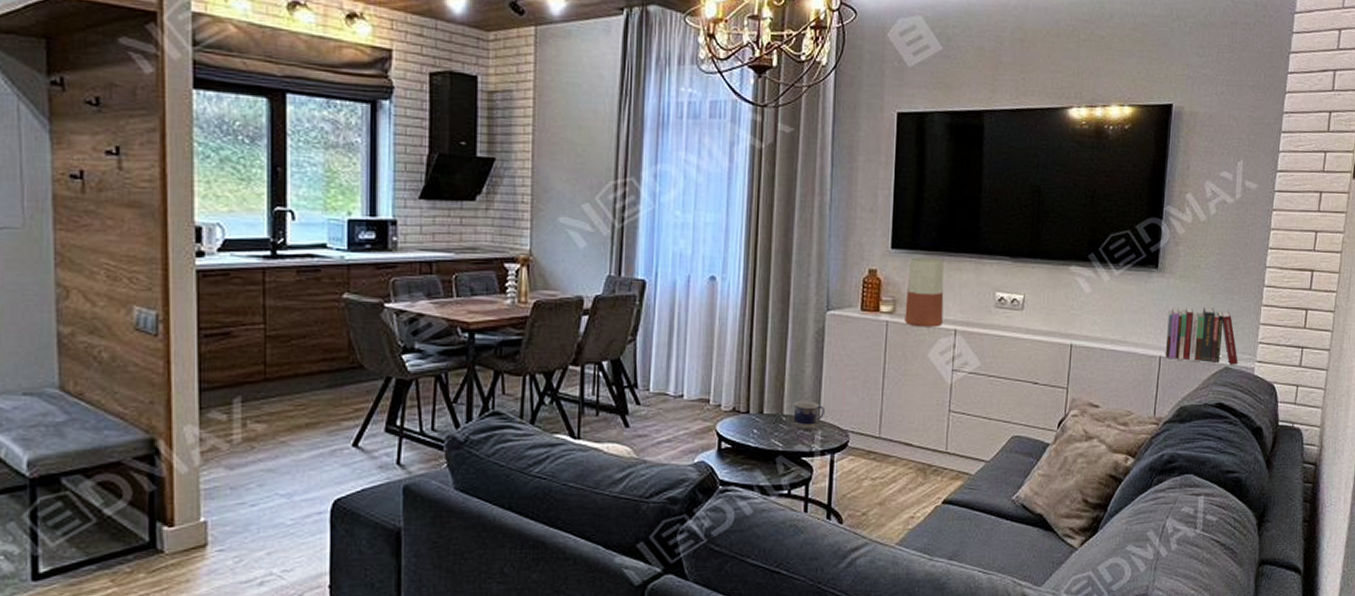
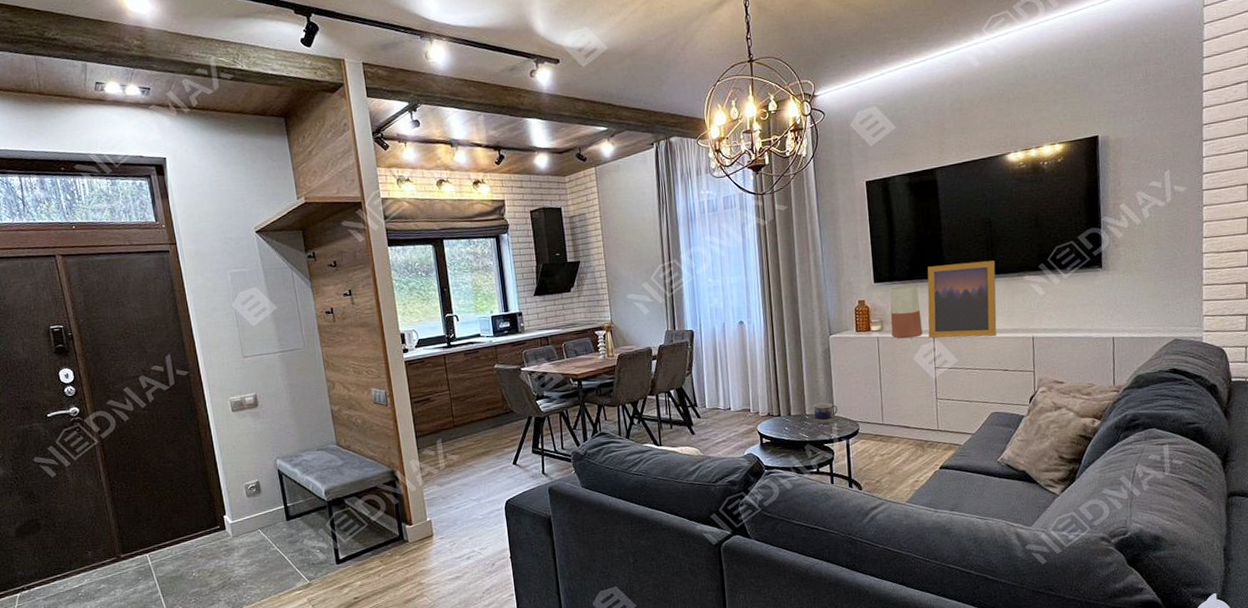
picture frame: none [949,237,1040,339] -> present [927,260,997,338]
books: present [1165,307,1238,365] -> none [1116,292,1186,339]

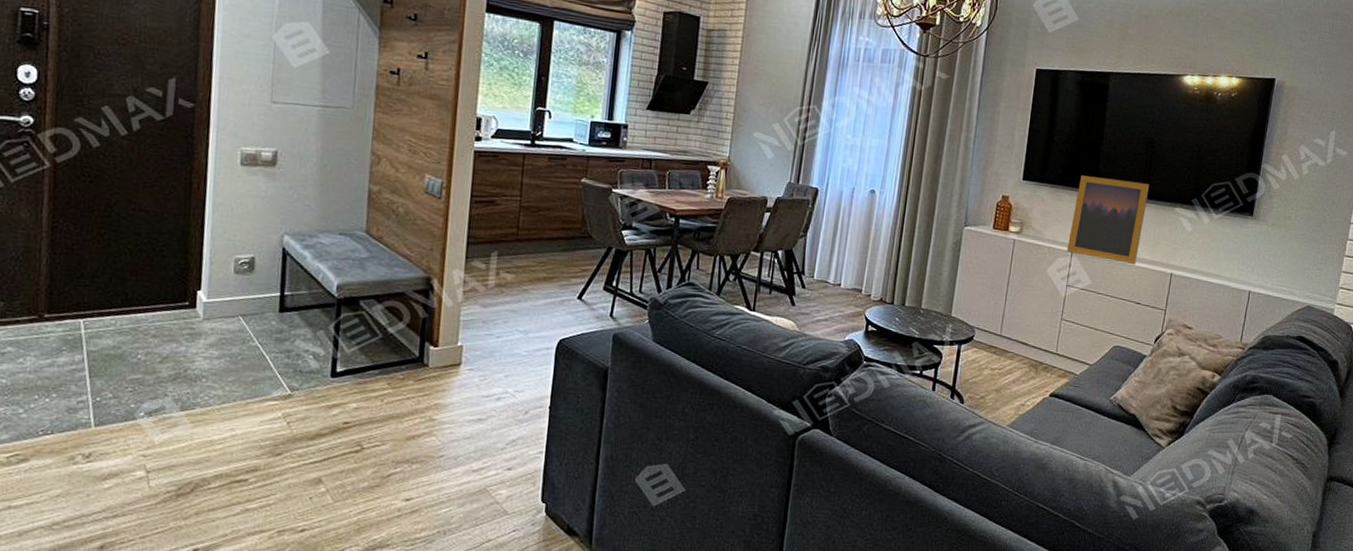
cup: present [813,402,838,425] -> none [929,298,956,324]
vase: present [890,284,923,339] -> none [1029,188,1067,249]

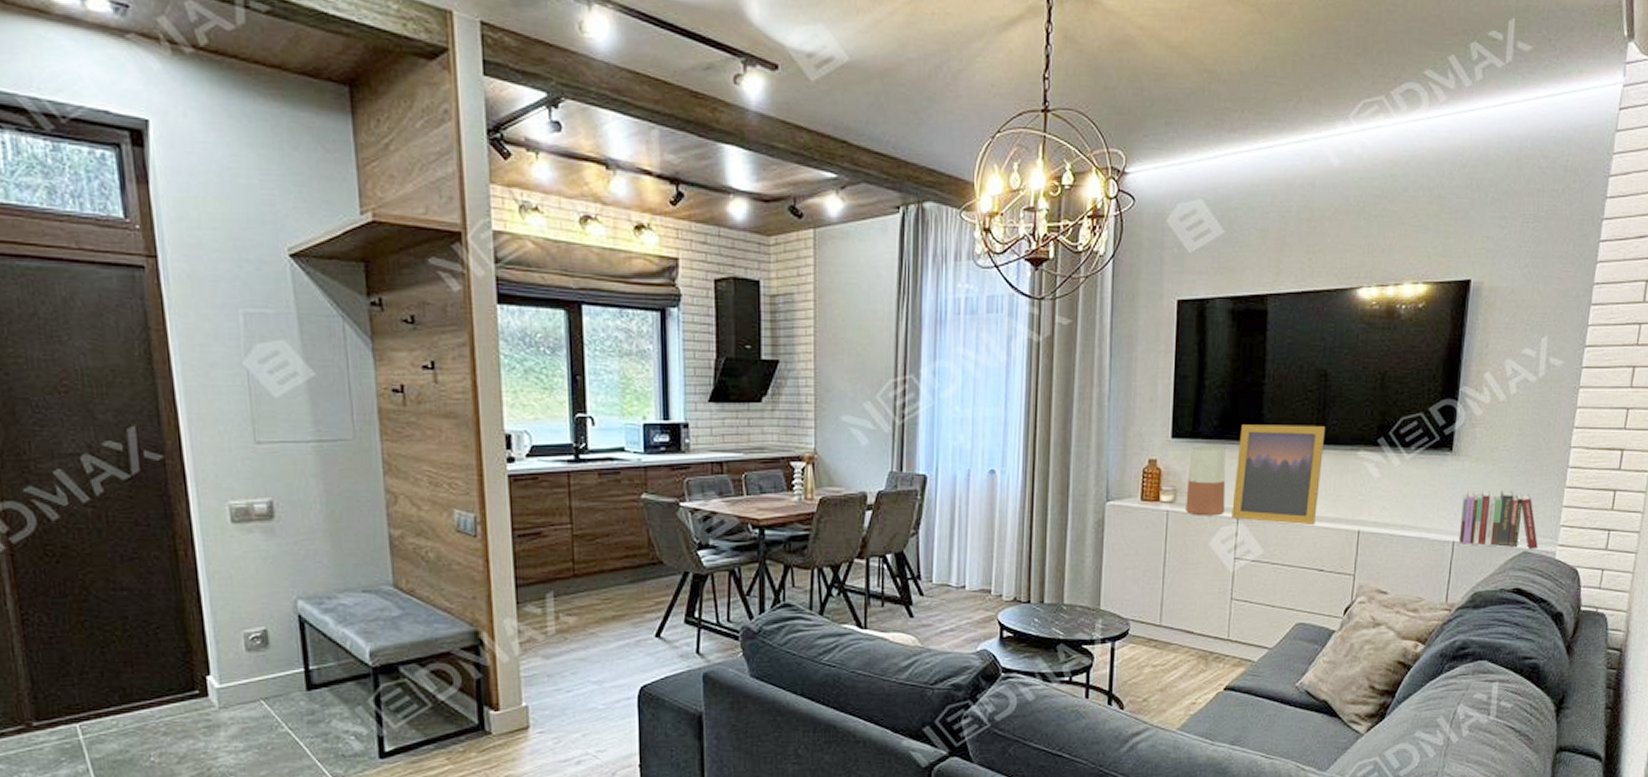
vase: none [1029,188,1067,249] -> present [1185,446,1226,516]
books: none [1254,251,1320,305] -> present [1459,490,1538,550]

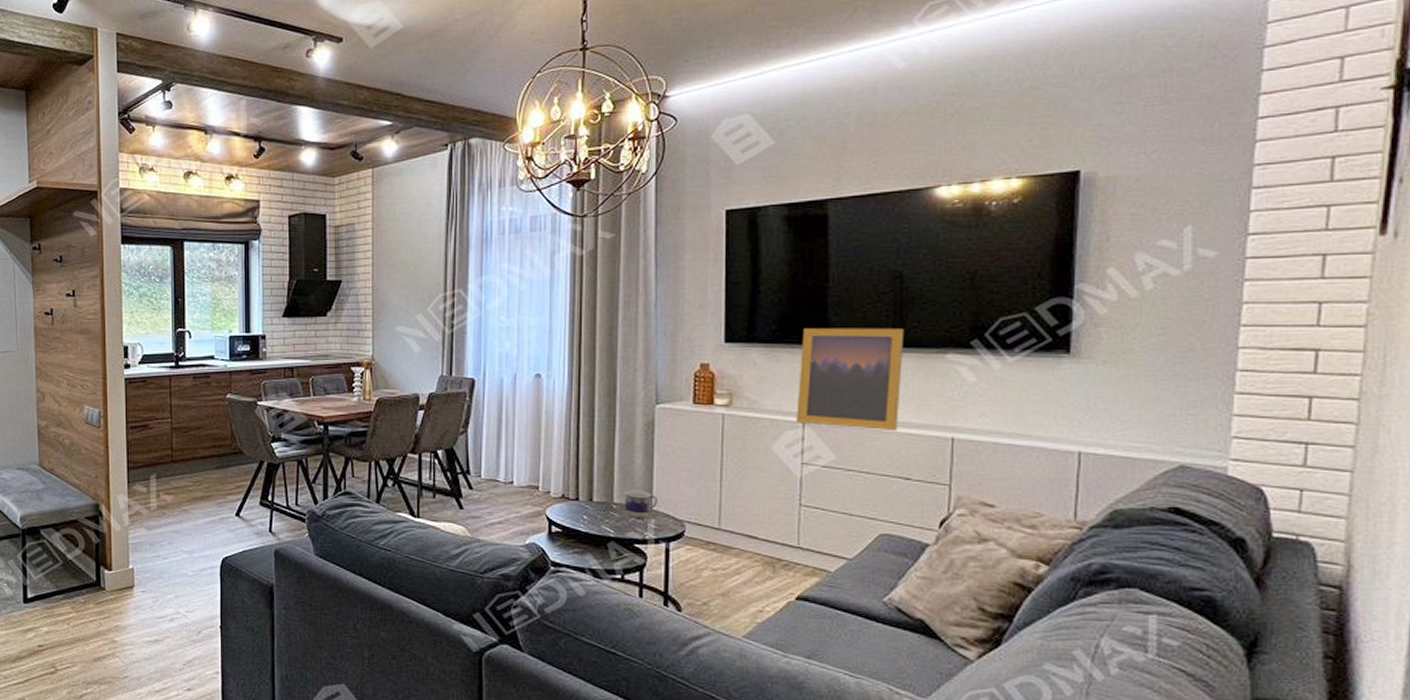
cup: none [1073,590,1105,620] -> present [624,490,657,520]
vase: present [1185,446,1226,516] -> none [743,350,788,420]
books: present [1459,490,1538,550] -> none [1086,396,1200,464]

